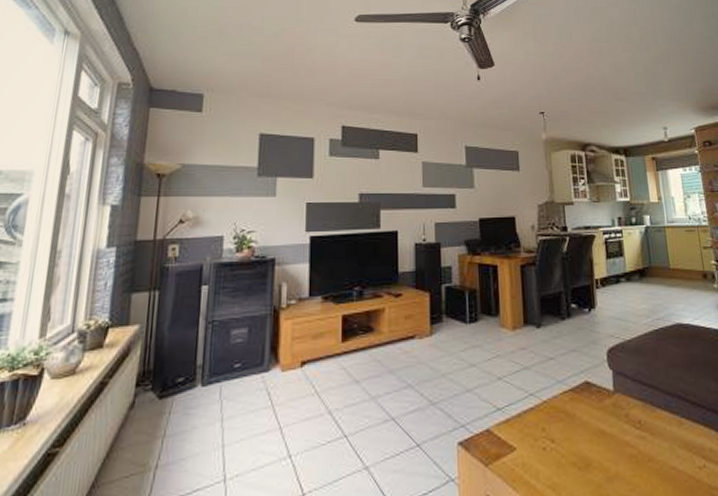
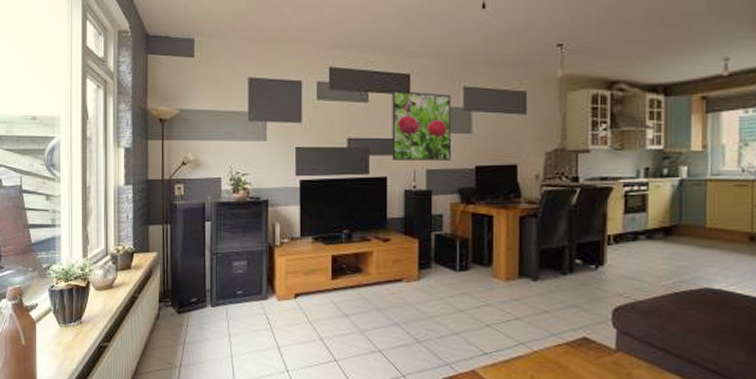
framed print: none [401,148,456,214] -> present [392,90,451,161]

